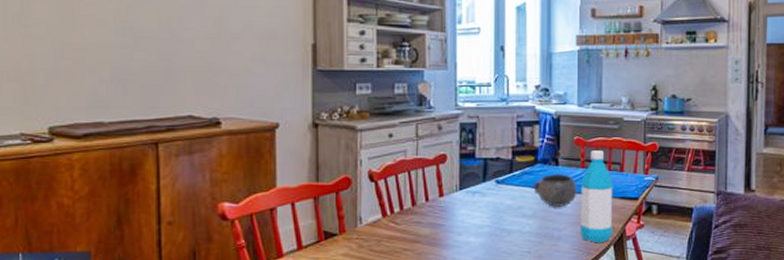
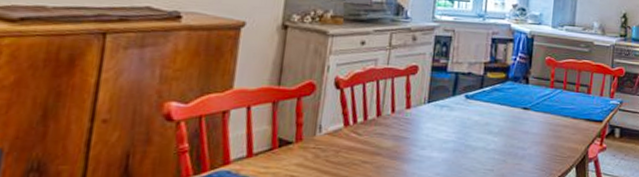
decorative bowl: present [533,173,577,207] -> none [502,91,545,126]
water bottle: present [581,150,613,243] -> none [544,71,580,164]

